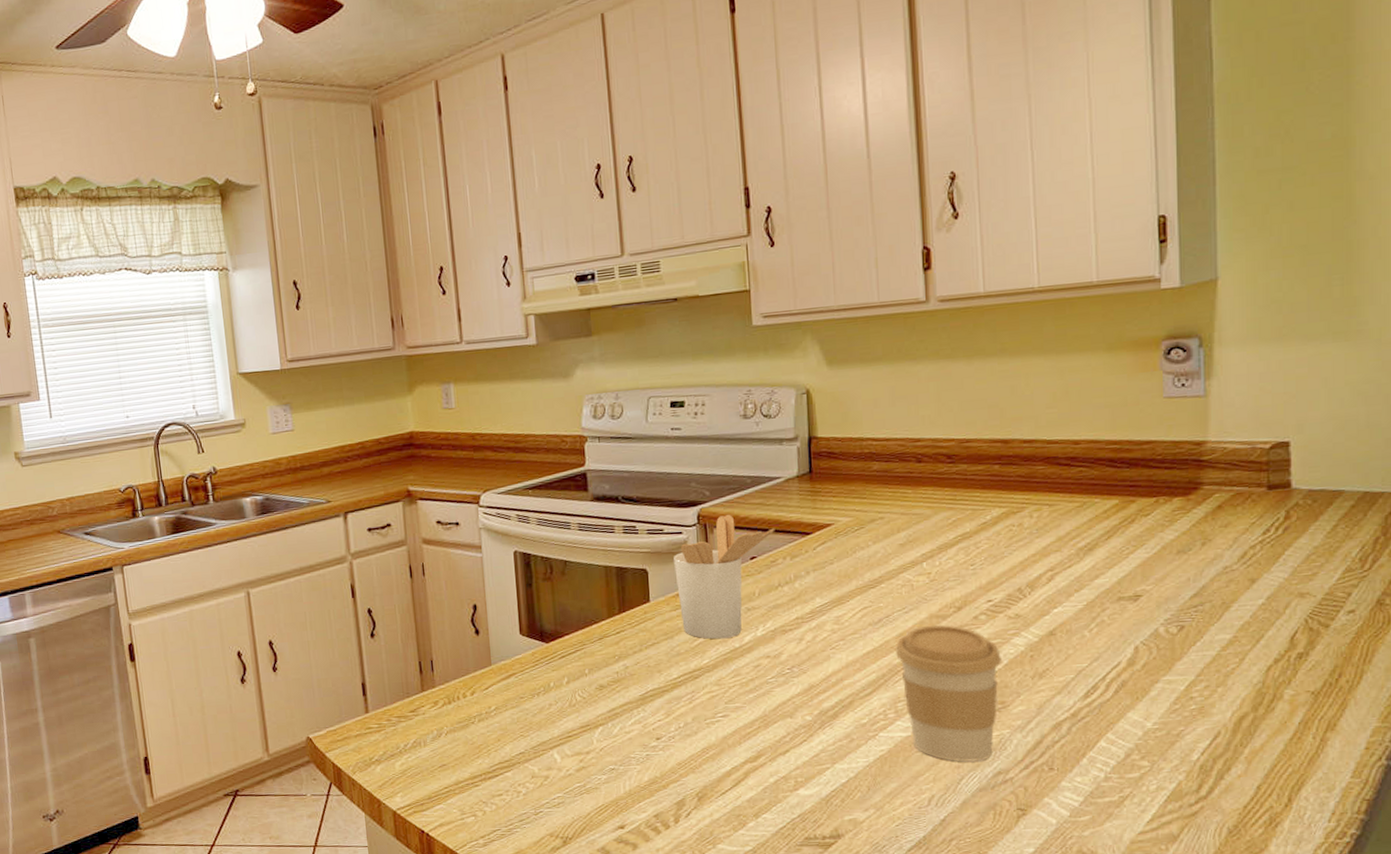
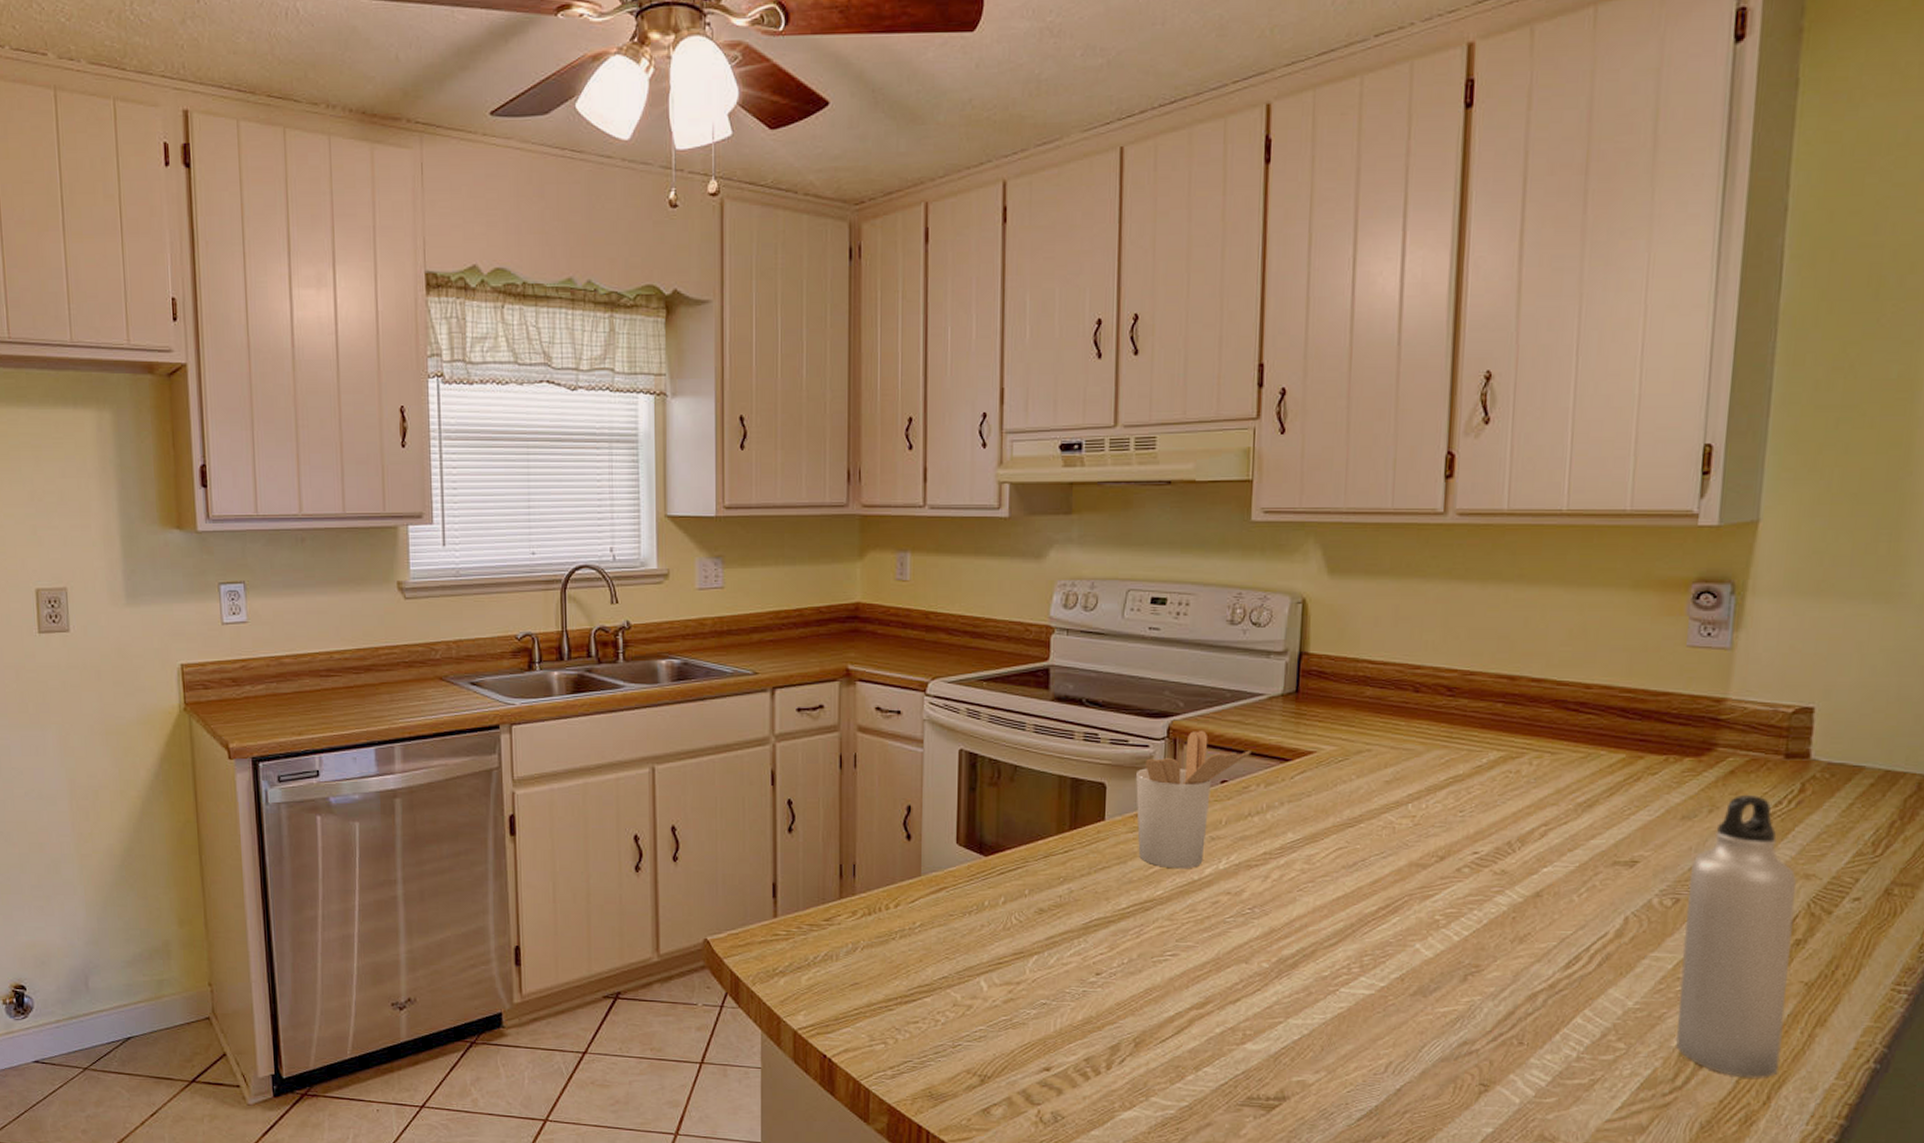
coffee cup: present [896,624,1001,762] -> none [1368,874,1481,1028]
water bottle: none [1192,525,1296,784] -> present [1675,794,1796,1078]

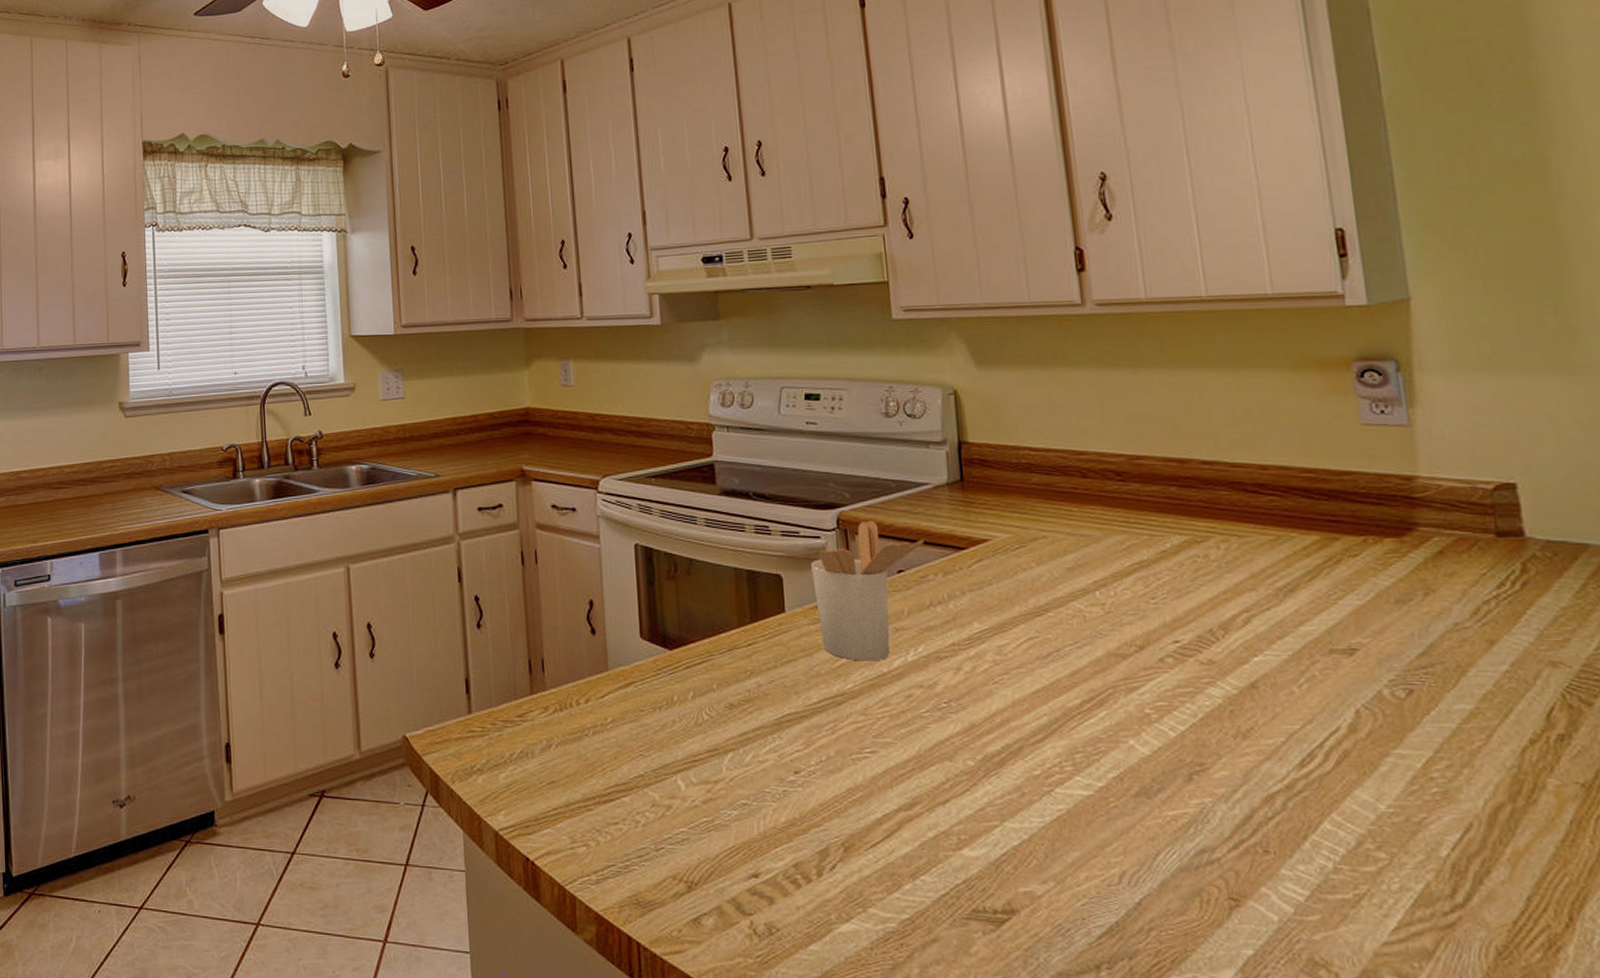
water bottle: present [1675,794,1796,1078] -> none [1419,575,1575,896]

